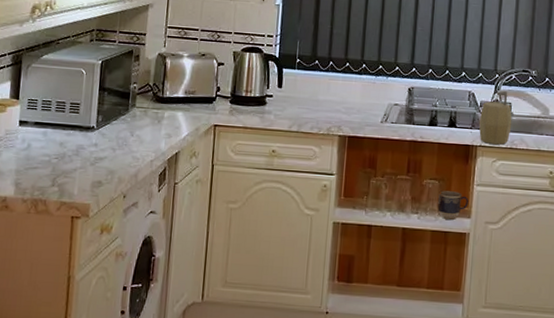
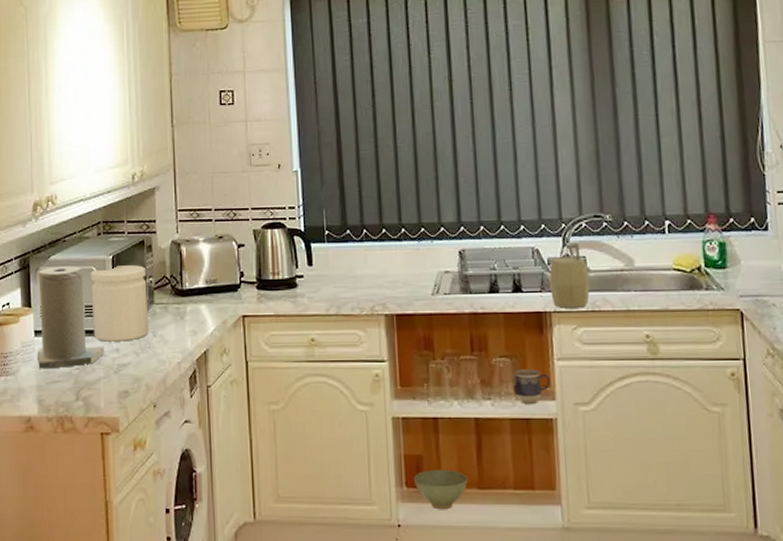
paper towel: none [19,65,85,156] -> present [37,266,105,369]
jar: none [75,70,132,138] -> present [91,265,149,342]
bowl: none [344,268,390,302] -> present [413,470,468,510]

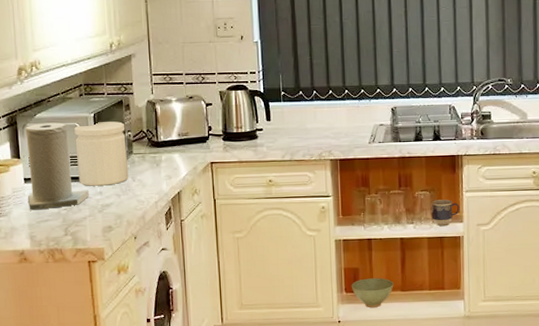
soap dispenser: present [548,242,590,308] -> none [461,101,493,152]

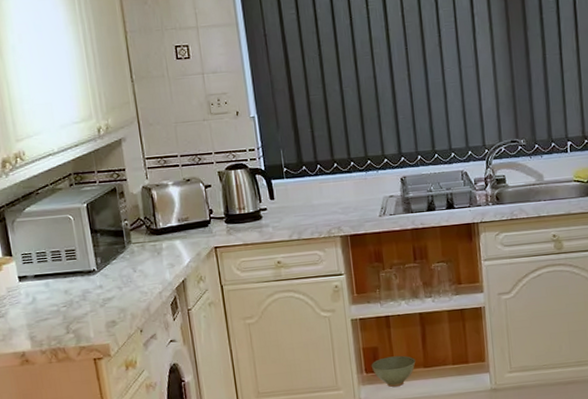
paper towel: present [25,122,90,211] -> none [15,215,90,310]
jar: present [74,121,129,186] -> none [67,210,130,281]
cup: present [431,199,459,226] -> none [448,269,479,298]

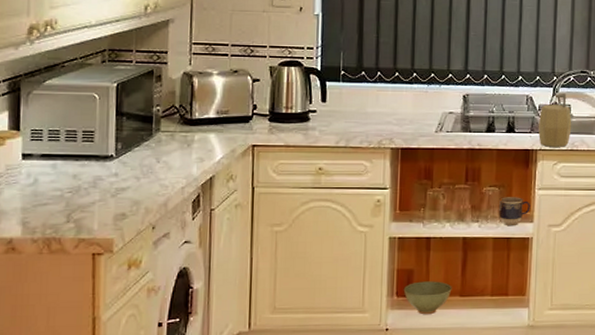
cup: none [448,269,479,298] -> present [499,197,530,225]
soap dispenser: none [475,164,509,219] -> present [538,93,572,147]

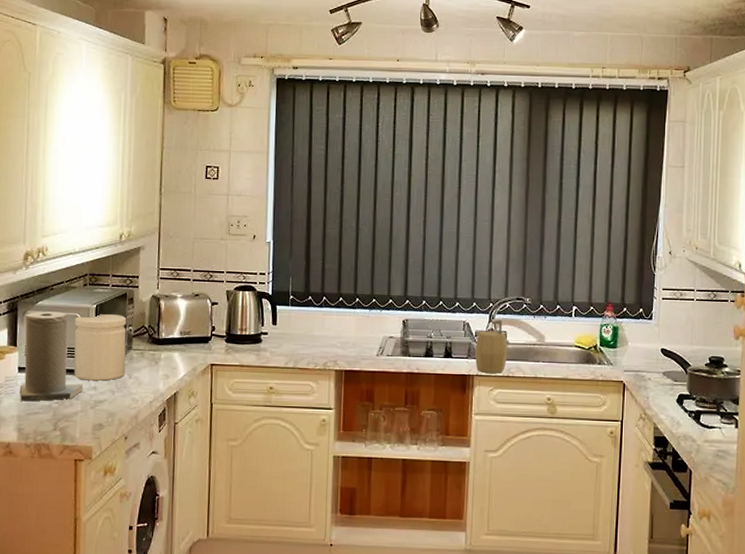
paper towel: none [23,91,103,192] -> present [19,311,84,402]
jar: none [90,93,154,166] -> present [73,314,127,381]
bowl: present [403,281,452,315] -> none [346,500,392,533]
cup: present [499,197,530,225] -> none [437,421,467,449]

